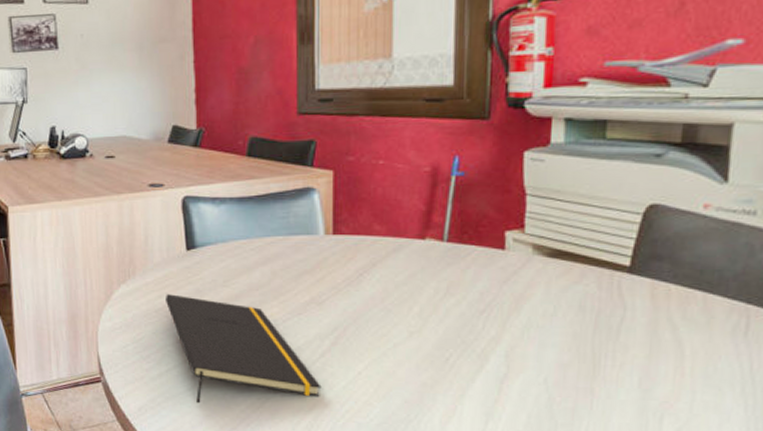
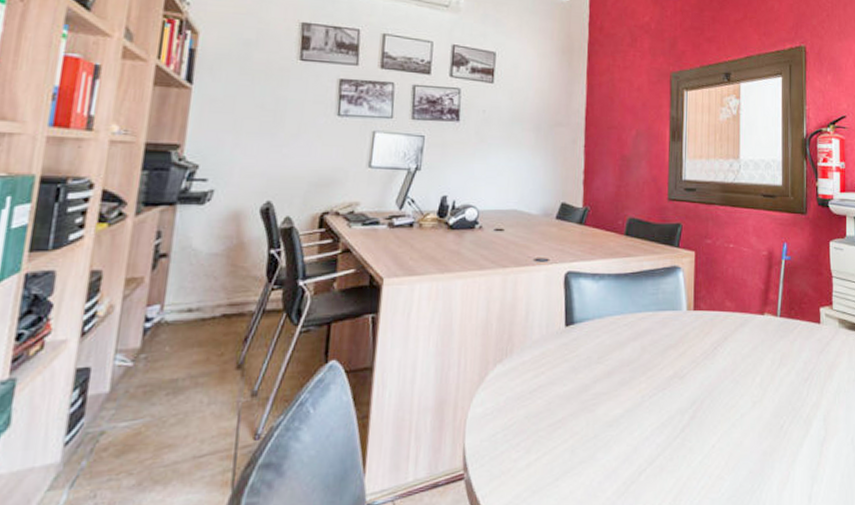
notepad: present [166,294,322,404] -> none [541,373,681,495]

